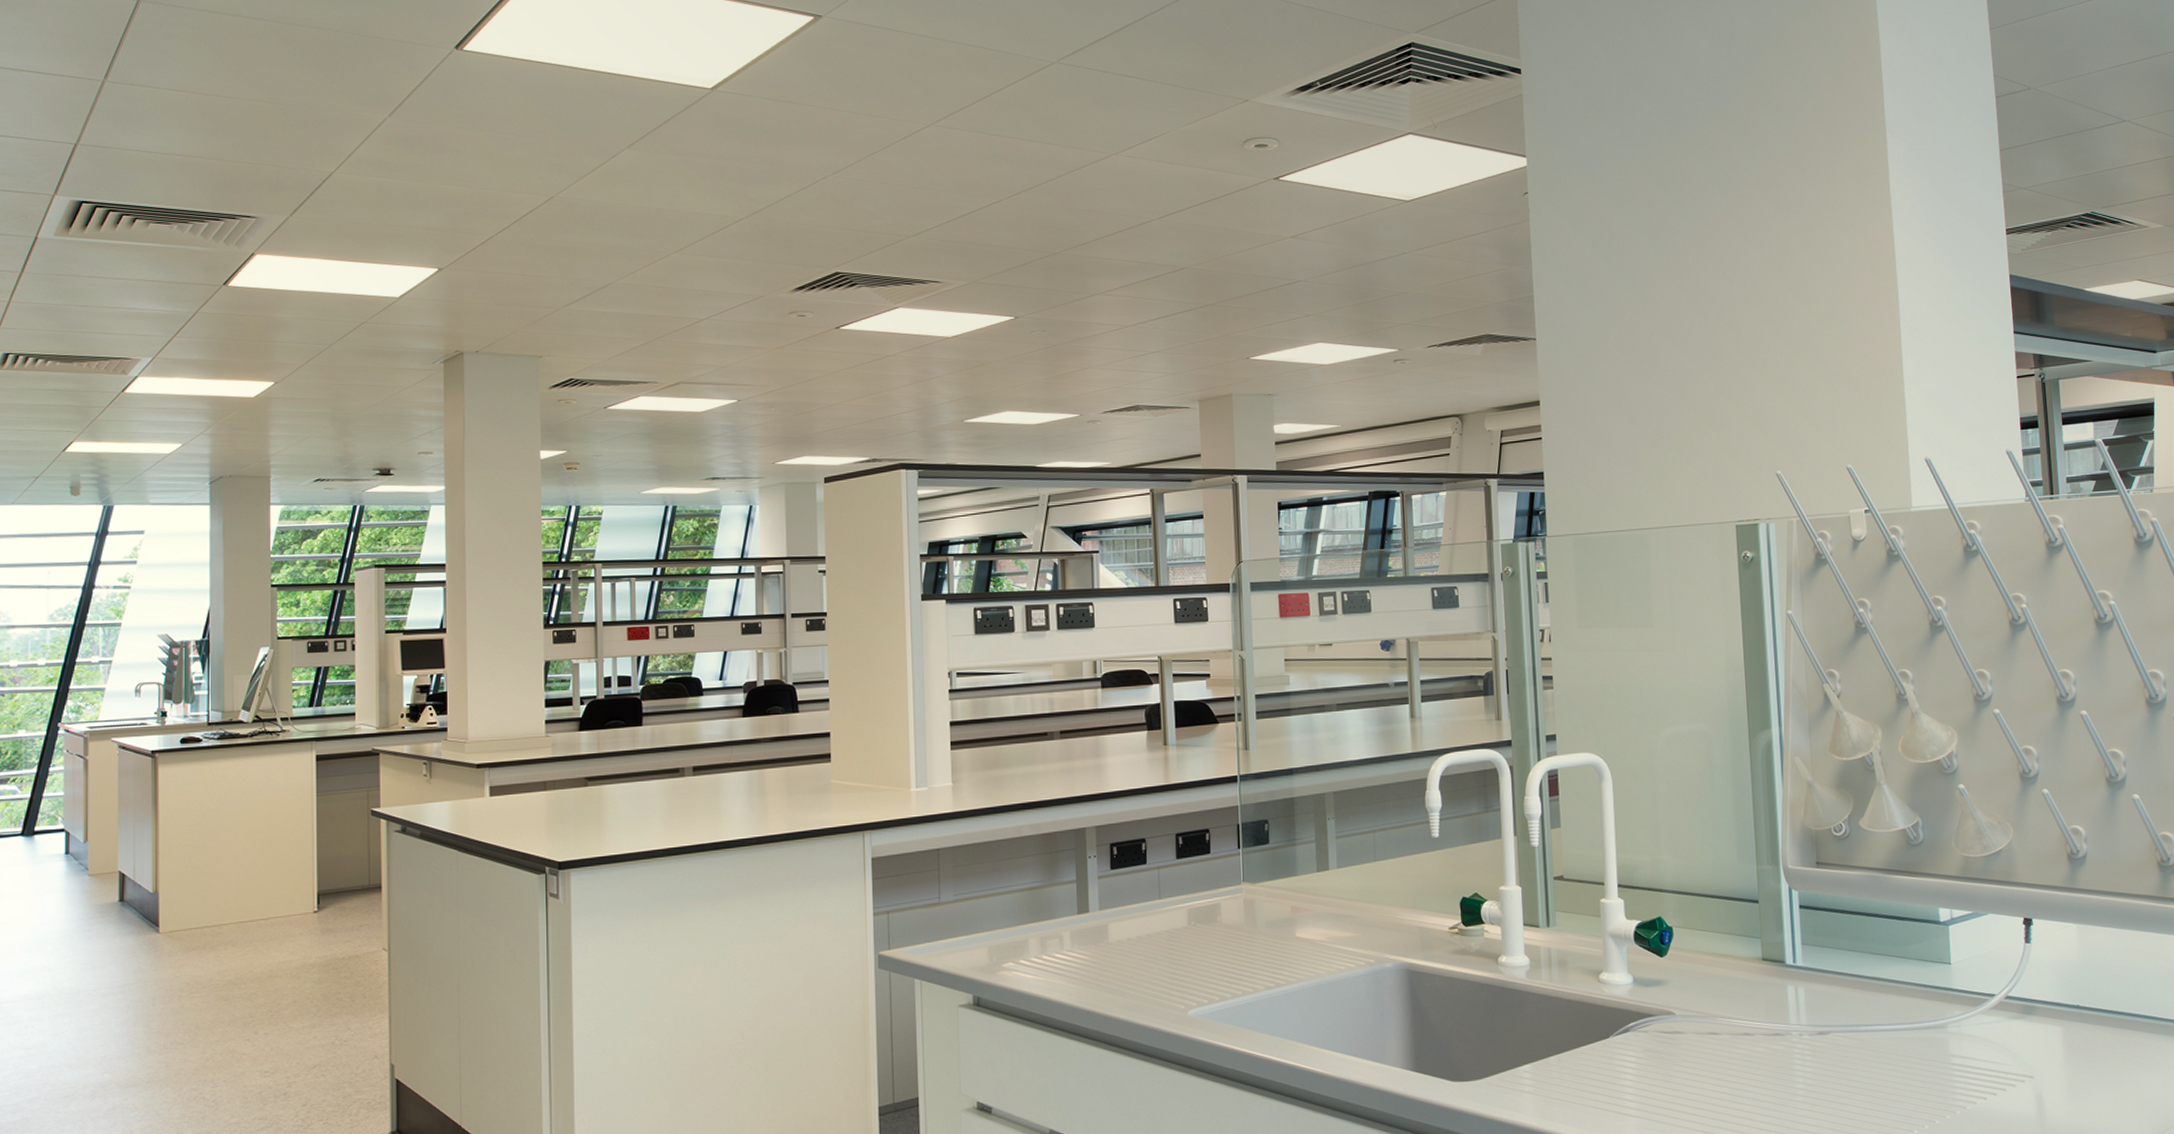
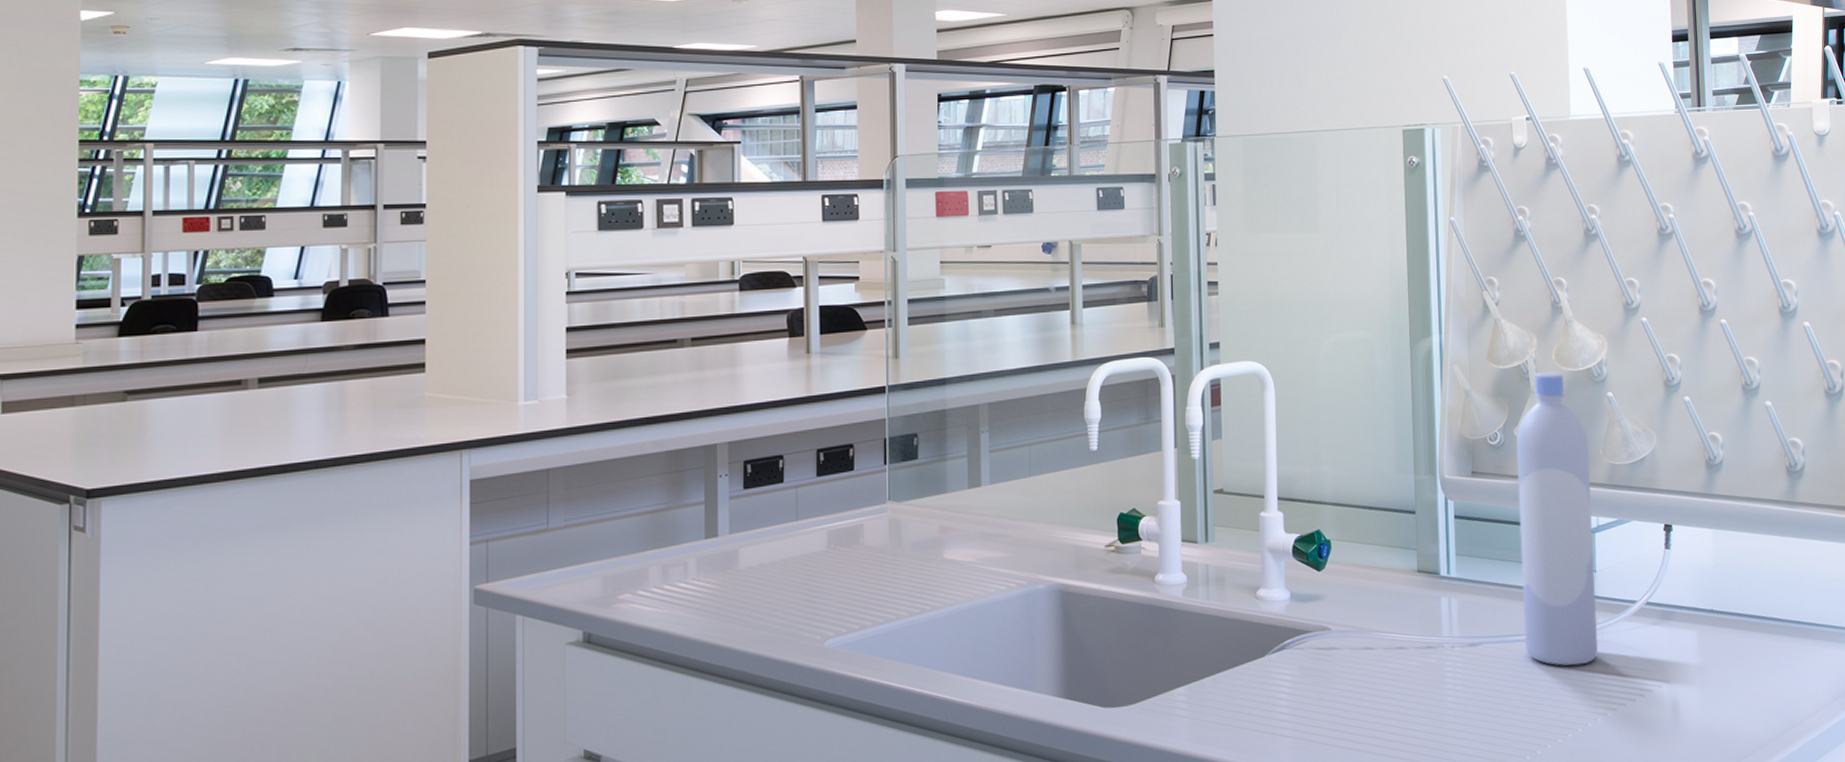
bottle: none [1862,763,1955,1058] -> present [1516,371,1598,666]

